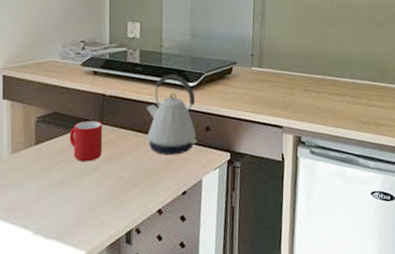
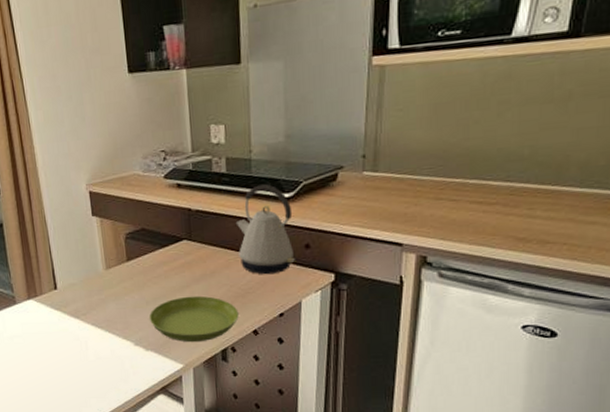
saucer: none [53,177,145,227] -> present [149,295,239,343]
cup: present [69,121,103,162] -> none [158,237,193,279]

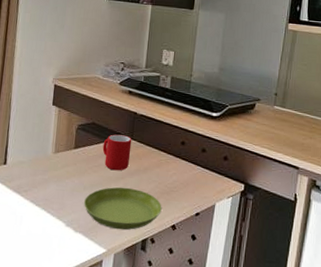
cup: none [158,237,193,279] -> present [102,134,132,171]
kettle: present [235,184,295,275] -> none [170,103,218,178]

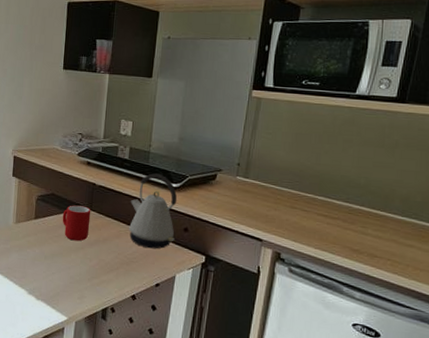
saucer: present [83,187,162,230] -> none [44,257,122,299]
kettle: none [170,103,218,178] -> present [129,173,177,249]

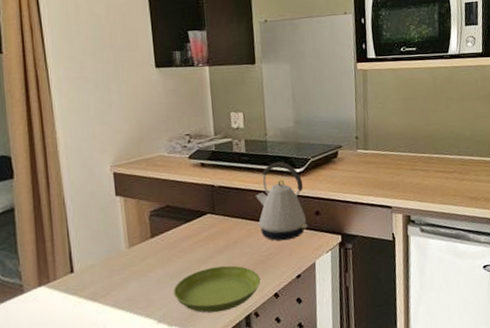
saucer: none [44,257,122,299] -> present [173,265,261,313]
cup: present [62,205,91,241] -> none [183,211,216,252]

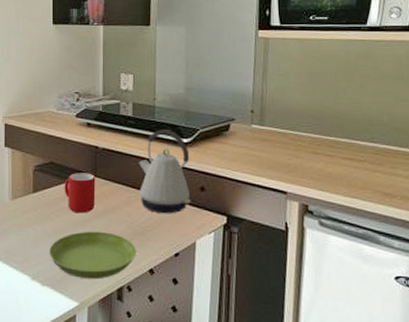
cup: none [183,211,216,252] -> present [64,173,96,213]

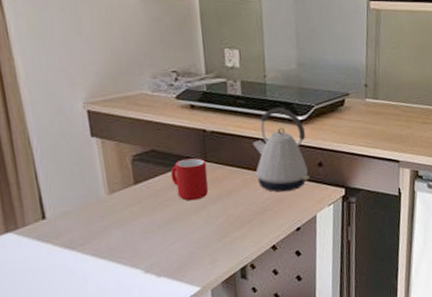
saucer: present [48,231,136,280] -> none [160,216,257,264]

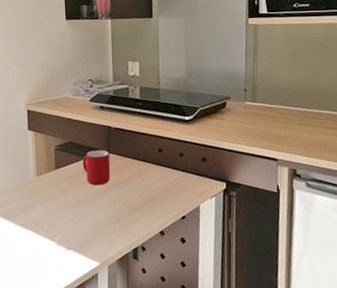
kettle: present [252,107,309,193] -> none [147,109,194,183]

